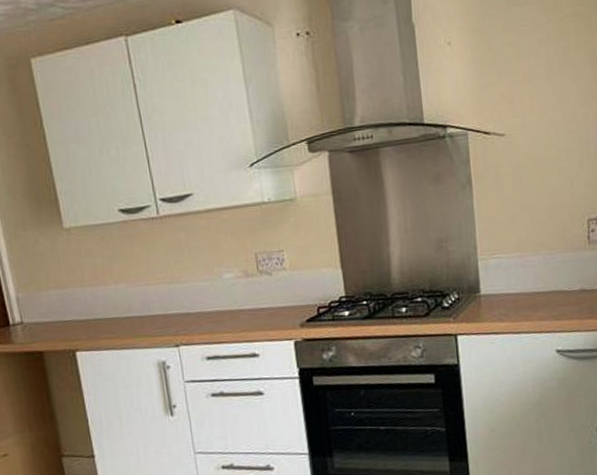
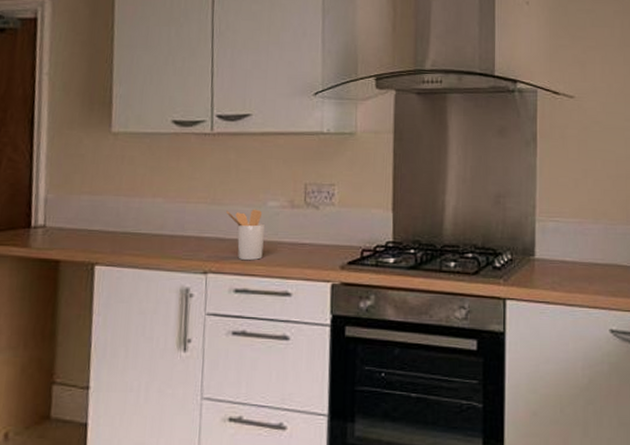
utensil holder: none [186,282,227,330] -> present [226,209,266,260]

